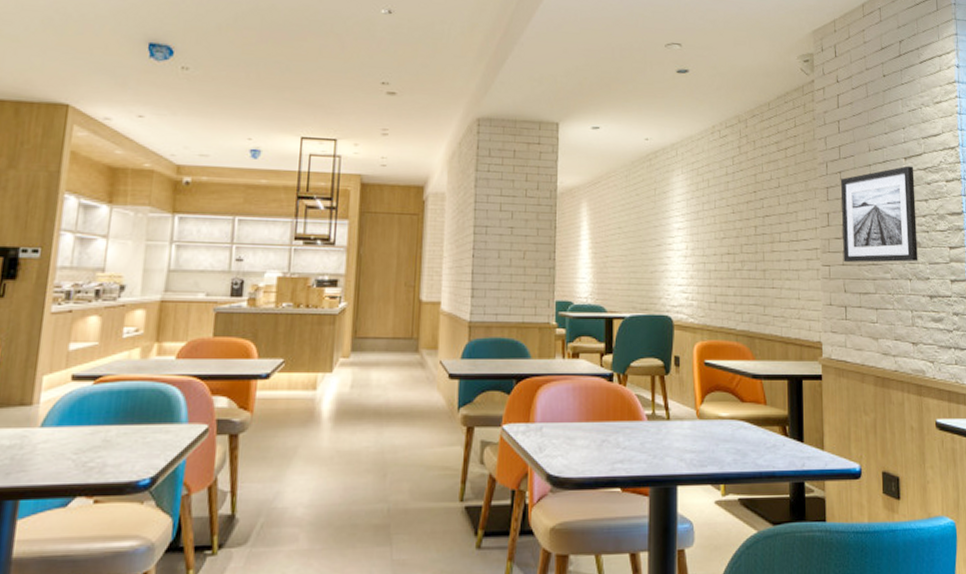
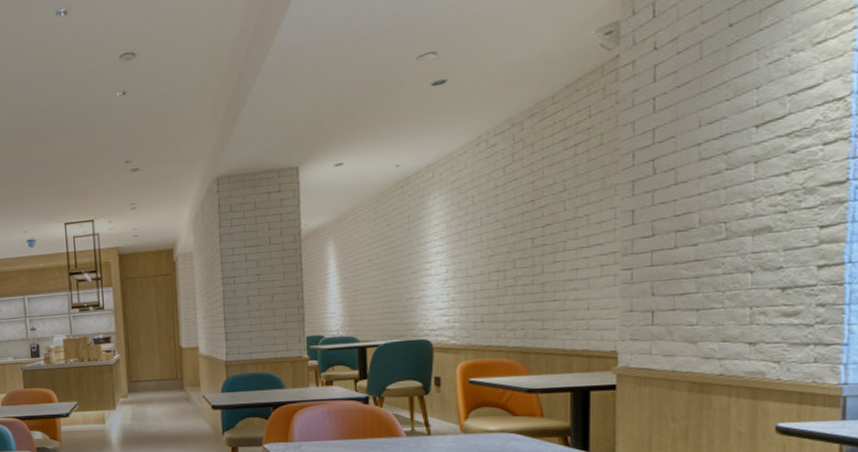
wall art: present [840,165,918,263] -> none [652,134,770,263]

